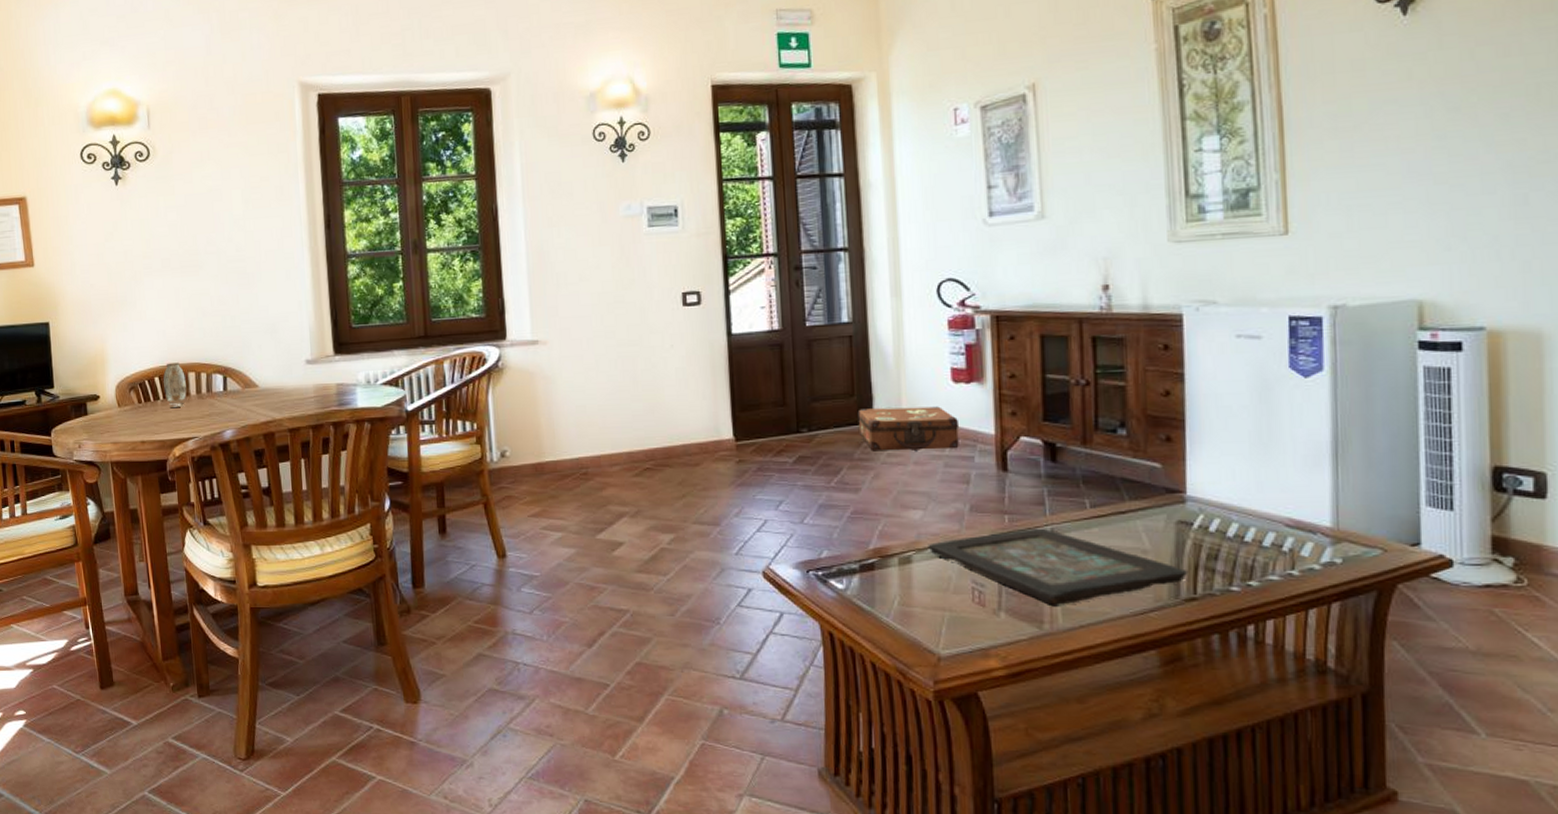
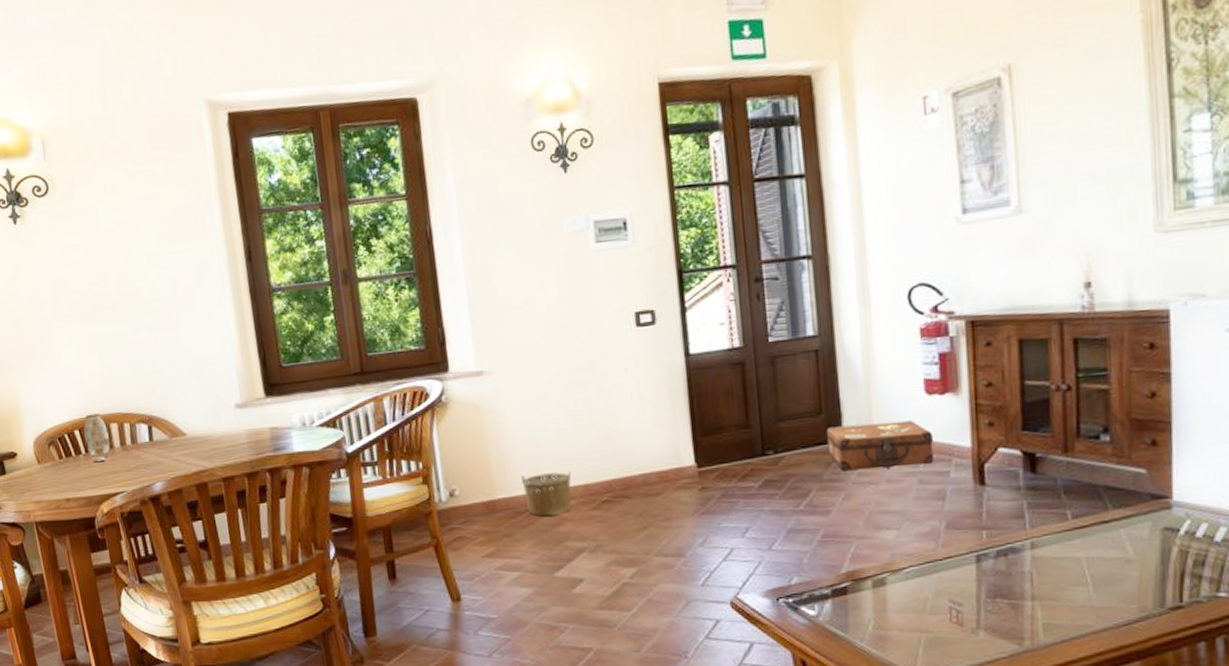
basket: none [569,438,617,480] -> present [521,472,572,517]
decorative tray: present [928,528,1189,605] -> none [902,542,1175,621]

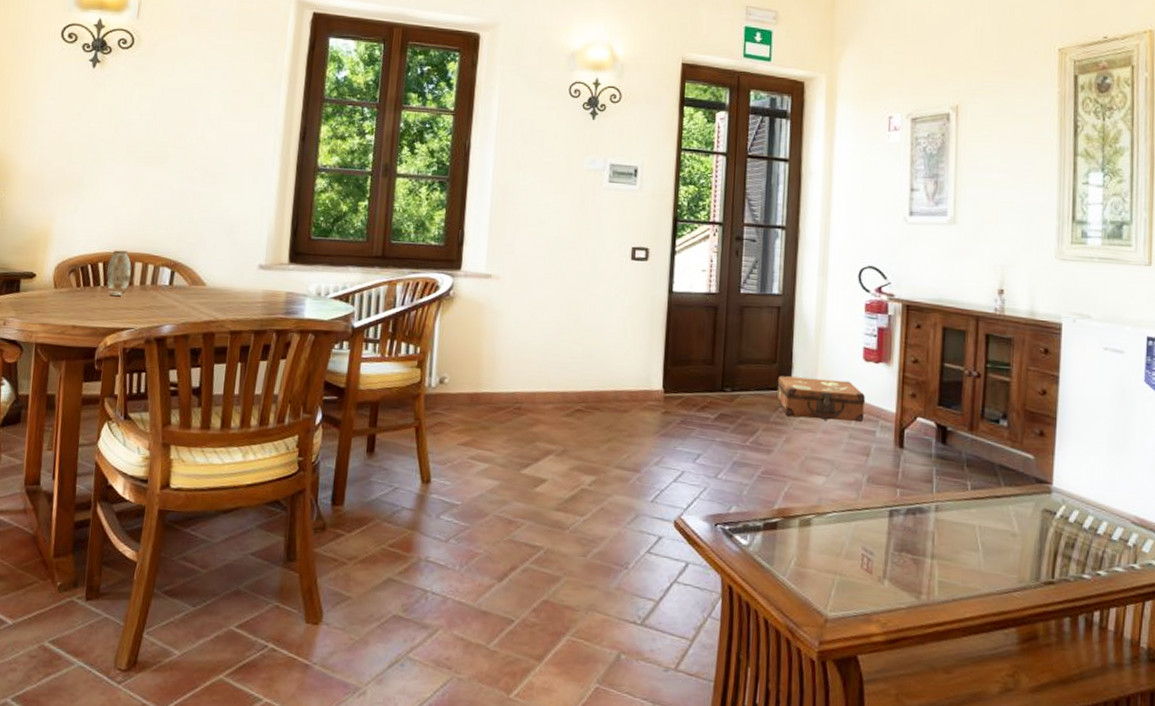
basket: present [521,472,572,517] -> none [507,374,553,416]

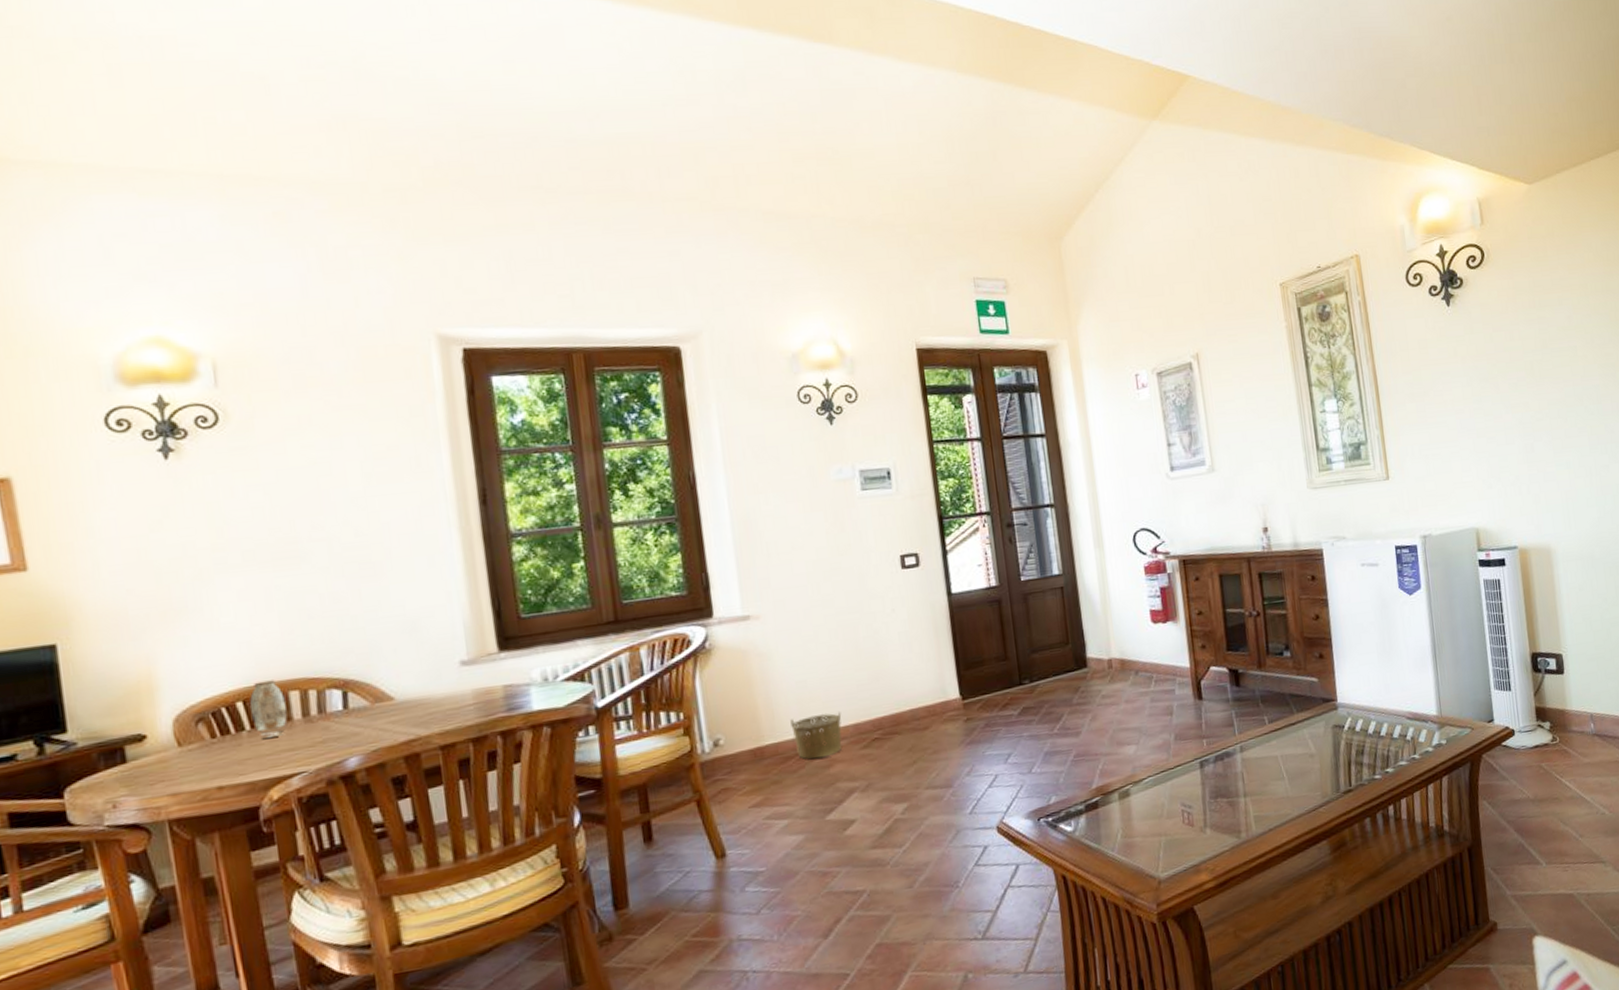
basket: none [507,374,553,416] -> present [790,712,842,760]
suitcase: present [776,376,866,423] -> none [1073,646,1162,695]

